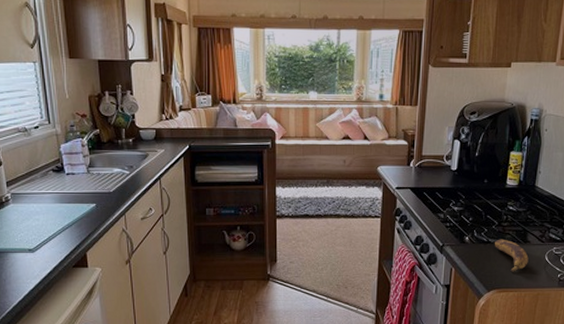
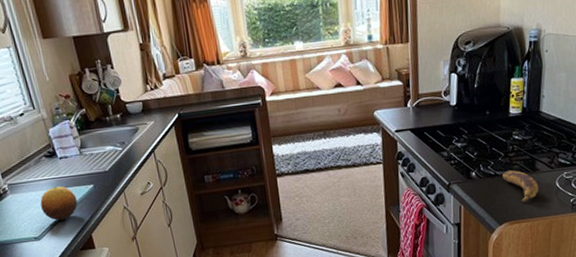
fruit: none [41,201,78,235] -> present [40,186,78,221]

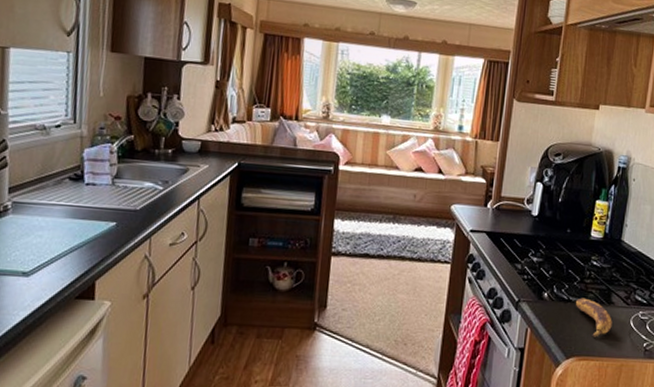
fruit: present [40,186,78,221] -> none [43,215,92,257]

